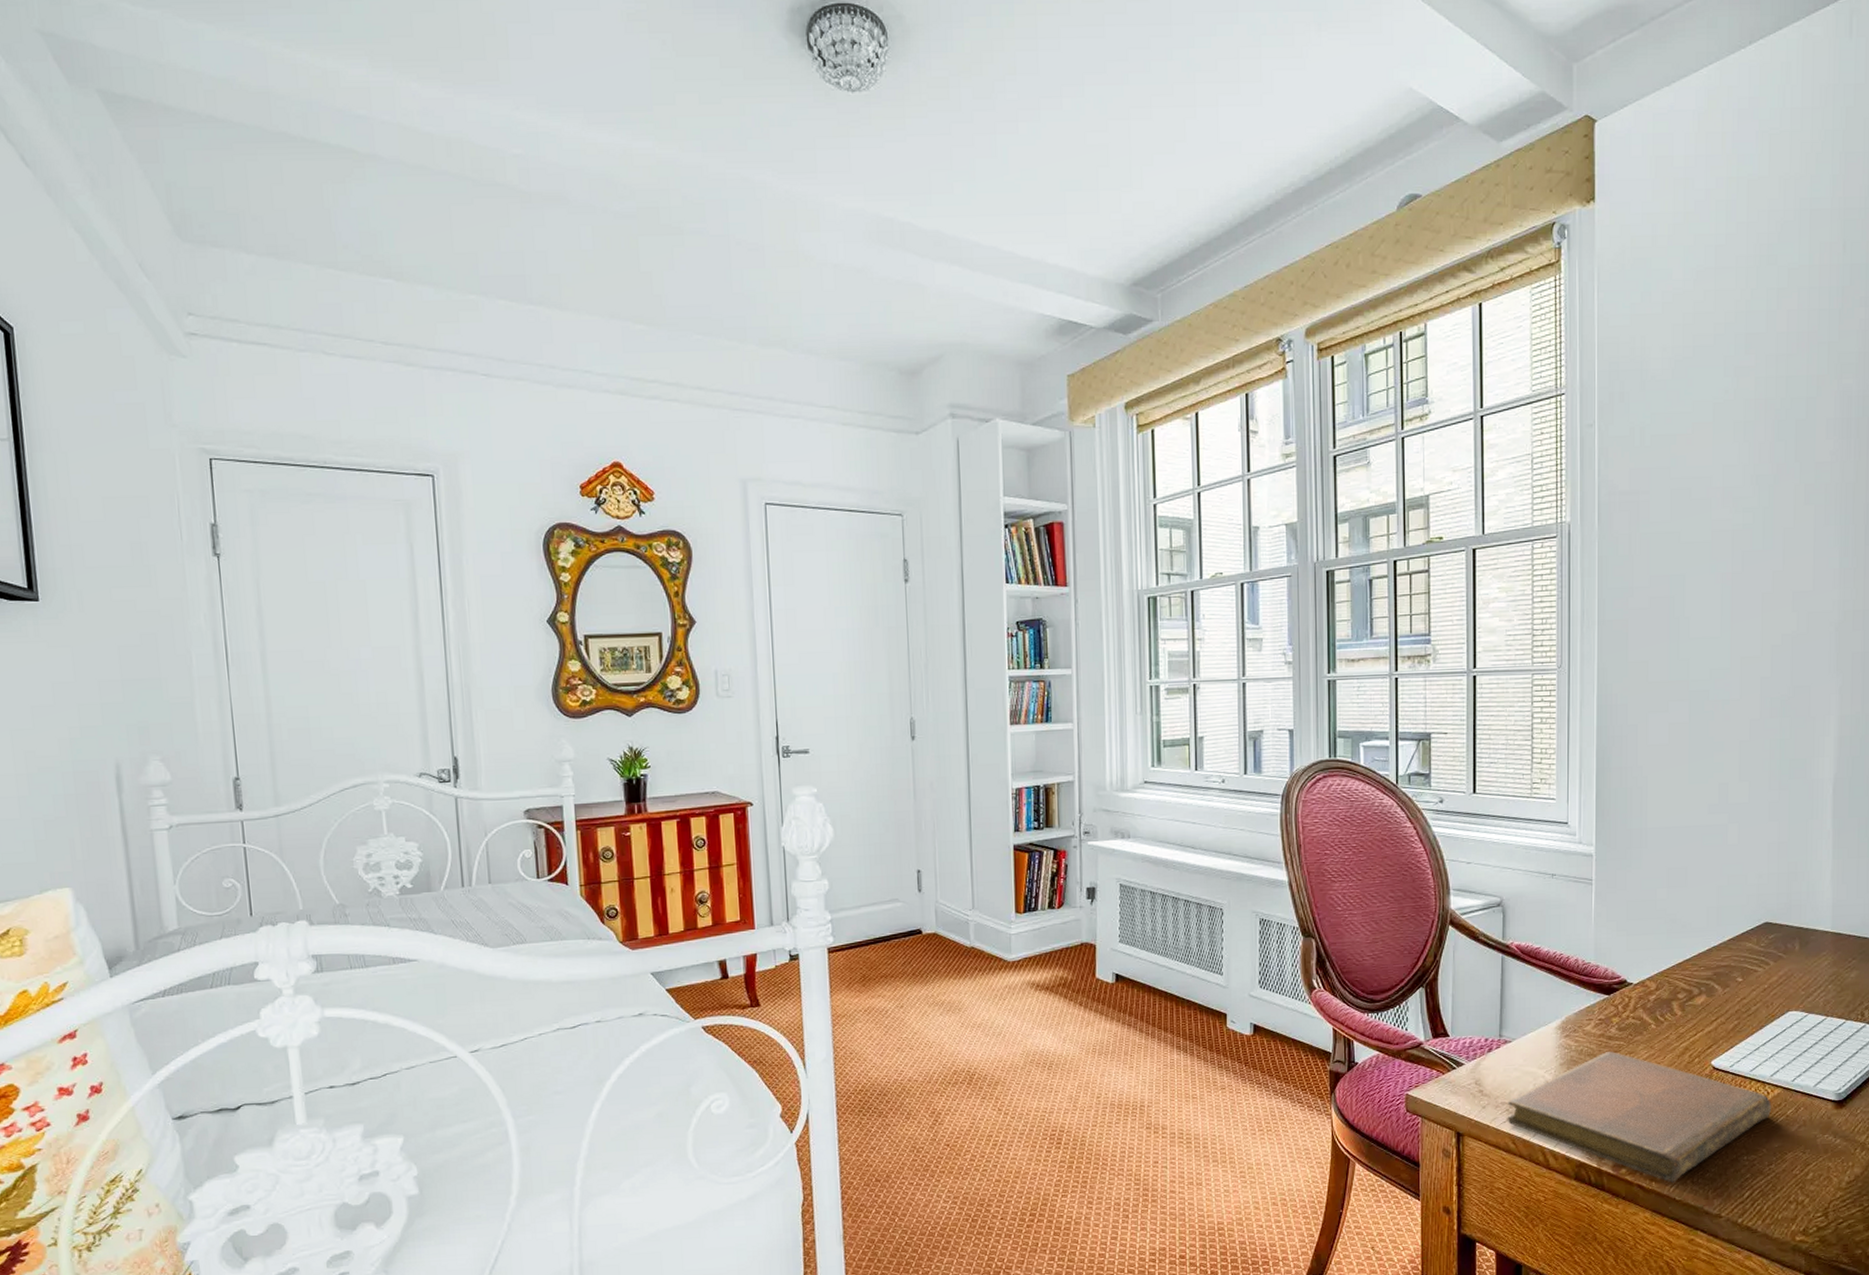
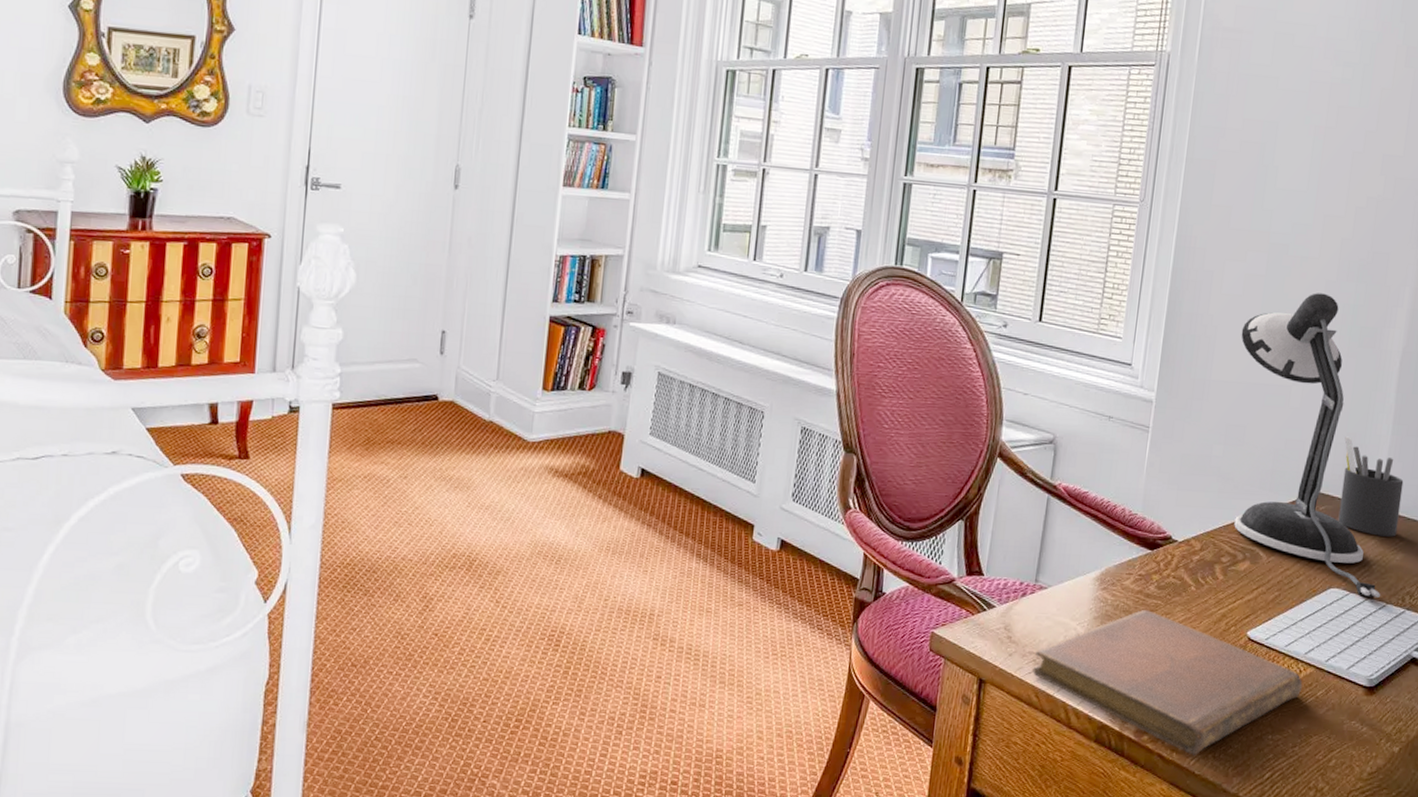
desk lamp: none [1672,732,1839,1017] -> present [1234,293,1380,599]
pen holder: none [1786,866,1850,957] -> present [1338,436,1404,537]

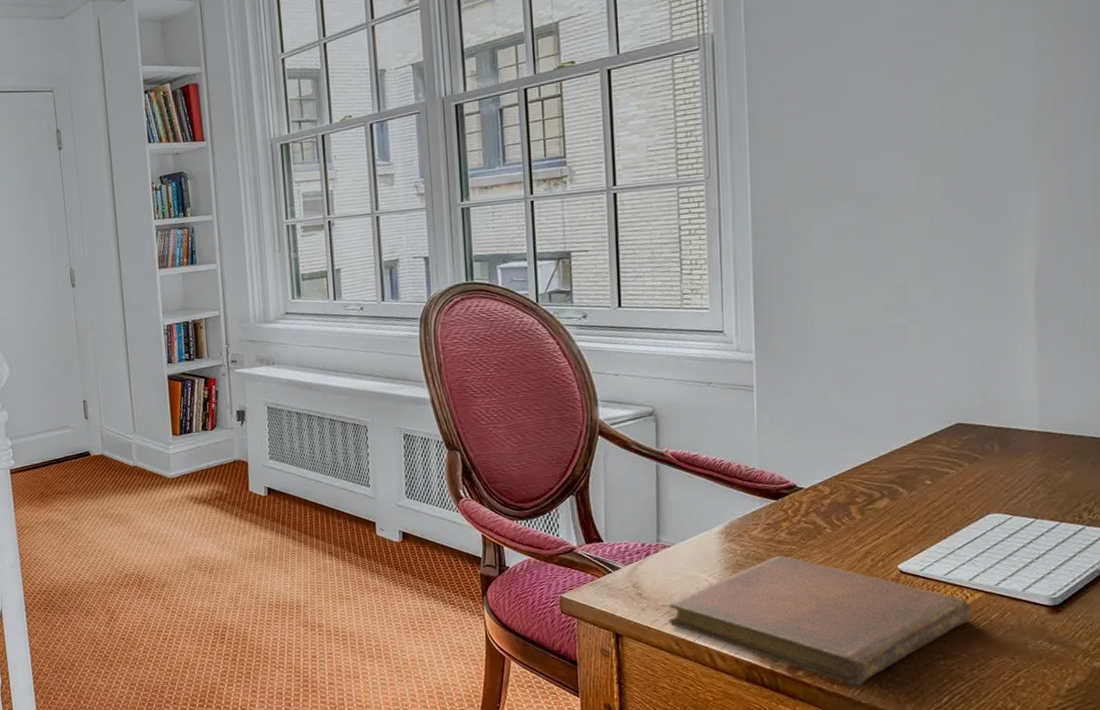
desk lamp: present [1234,293,1380,599] -> none [840,229,1051,519]
pen holder: present [1338,436,1404,537] -> none [980,364,1061,457]

